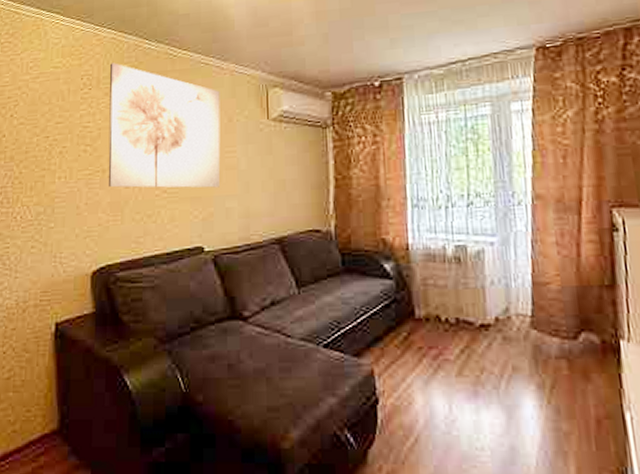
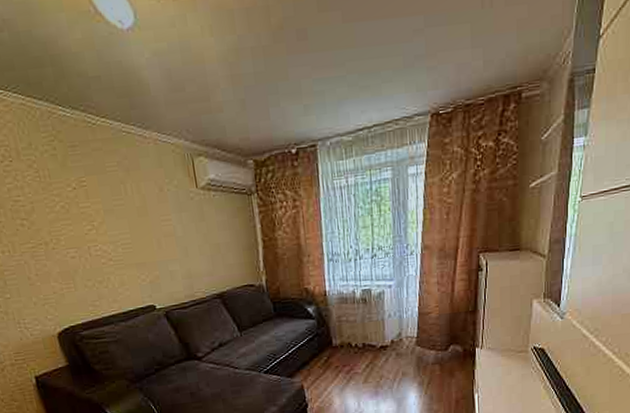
wall art: present [108,63,221,188] -> none [26,132,161,259]

